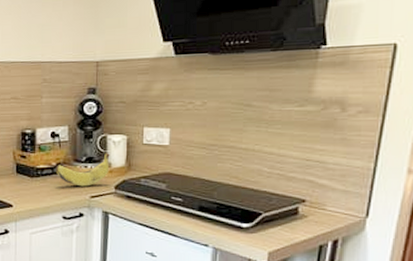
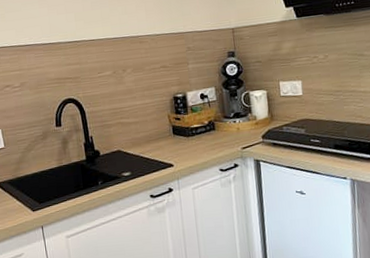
banana: present [55,152,110,187] -> none [208,106,255,140]

